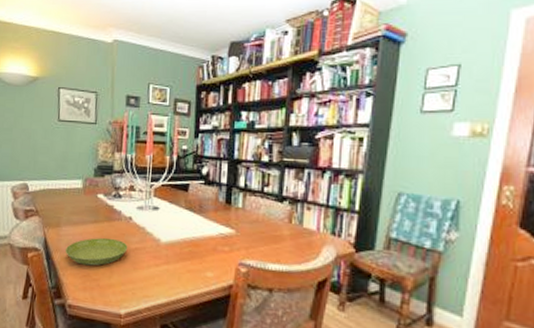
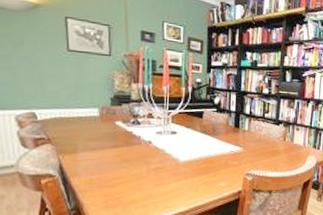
saucer: present [65,238,128,266] -> none [83,160,149,186]

